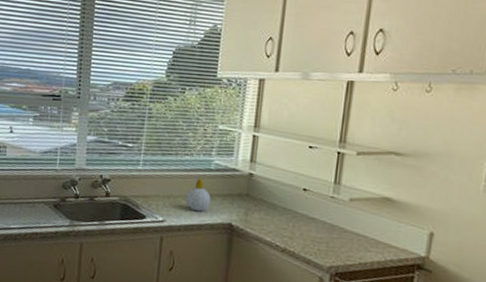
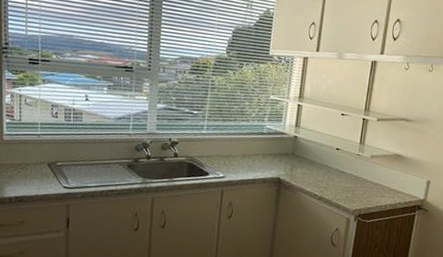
soap bottle: present [185,178,211,212] -> none [242,140,264,169]

